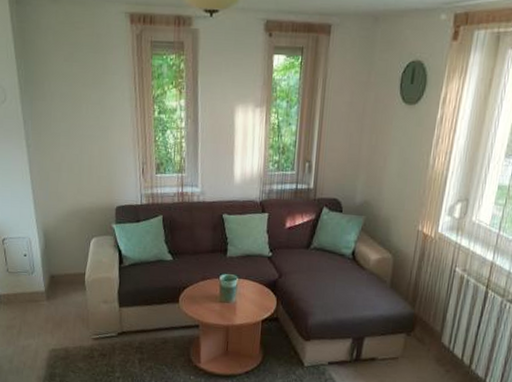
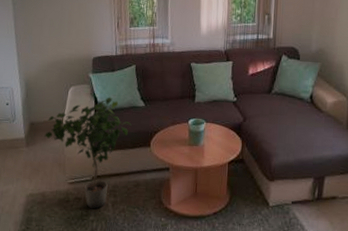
potted plant: none [66,249,159,366] -> present [44,97,132,210]

